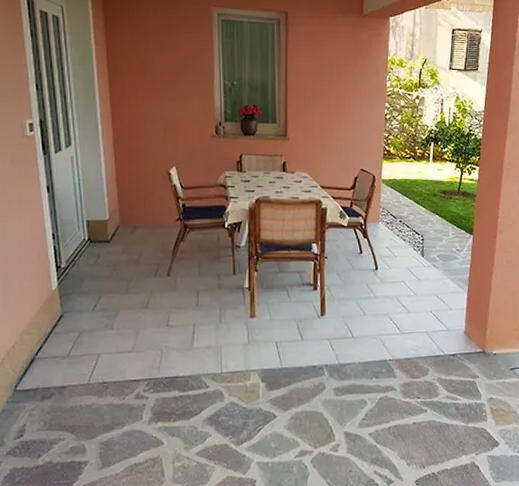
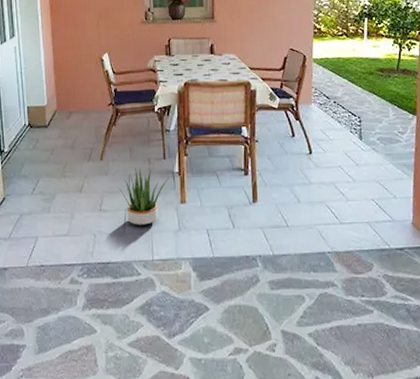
potted plant: none [183,283,239,341] -> present [115,168,169,226]

